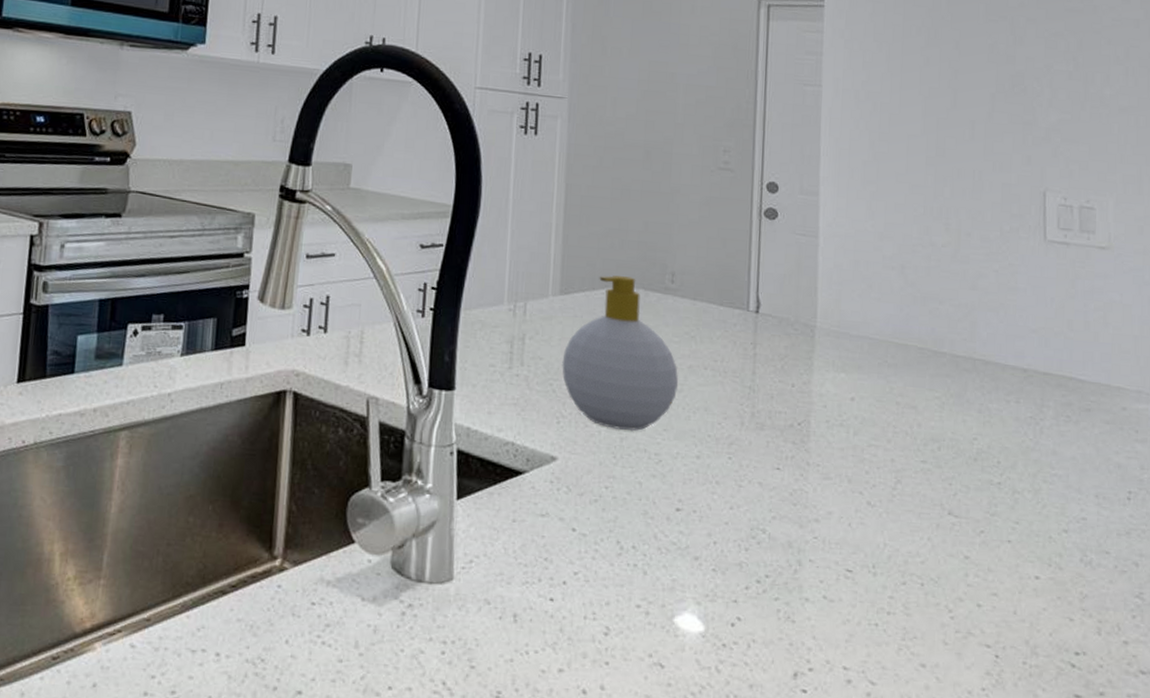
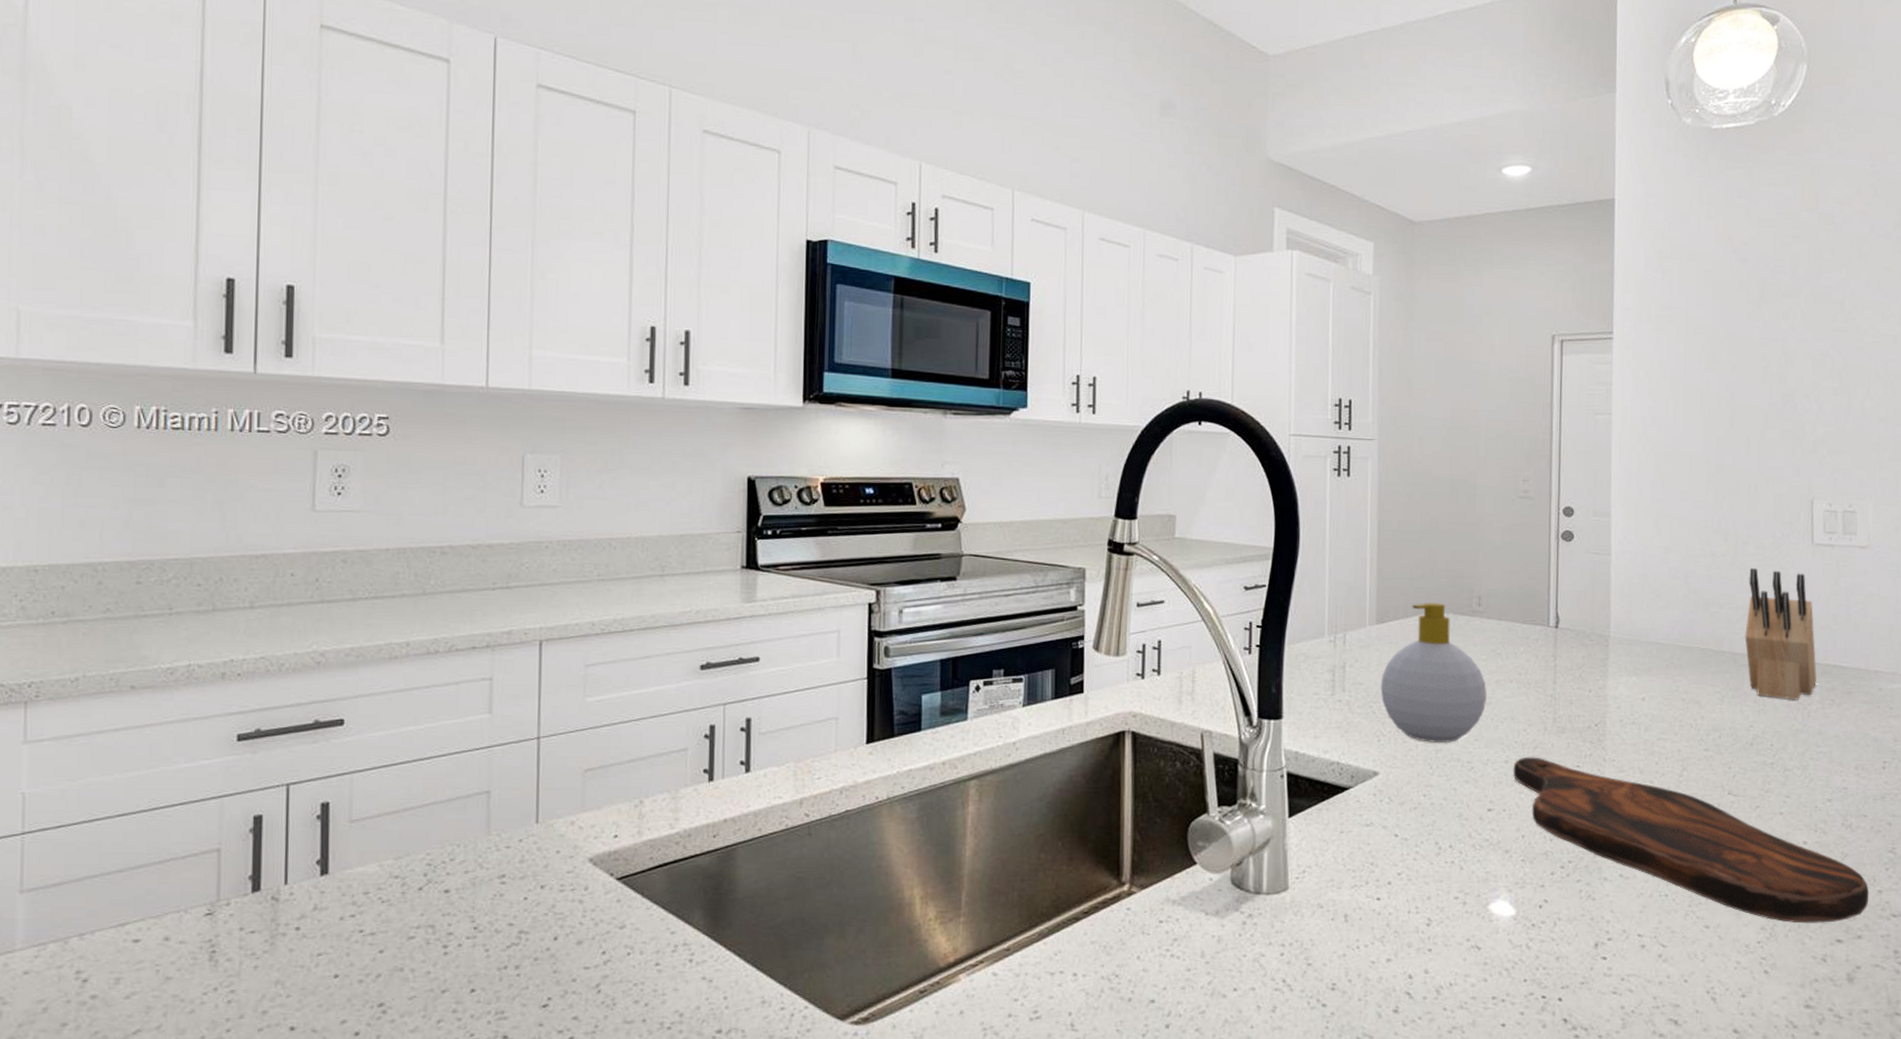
cutting board: none [705,453,1113,674] -> present [1513,757,1869,924]
knife block: none [968,262,1051,414] -> present [1745,567,1817,700]

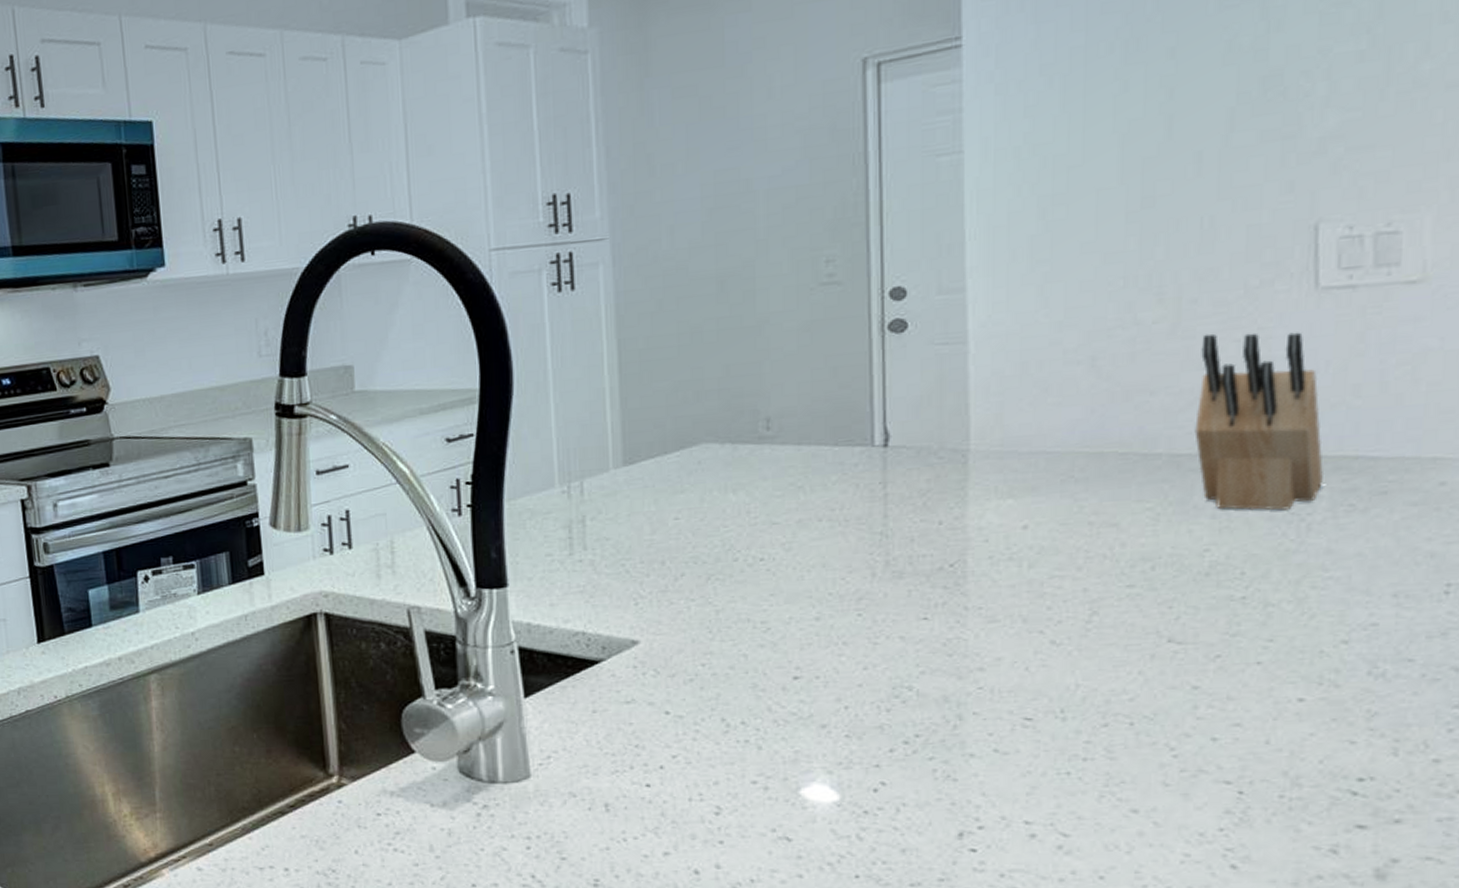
soap bottle: present [1380,603,1487,744] -> none [634,432,786,602]
cutting board: present [1513,757,1869,924] -> none [827,610,1417,805]

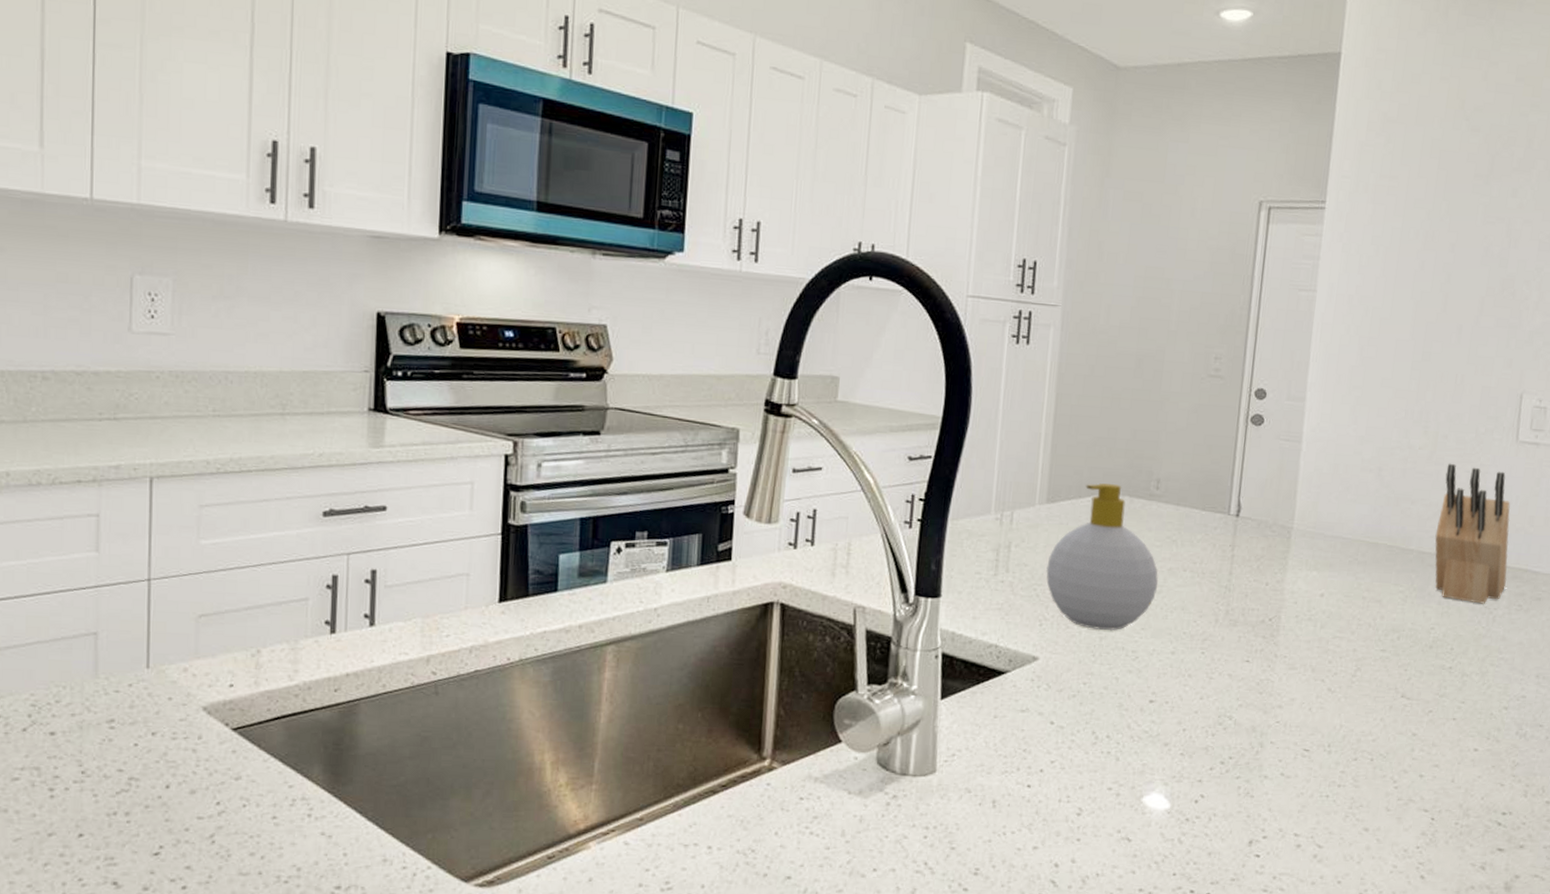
soap bottle: none [634,432,786,602] -> present [1046,483,1159,631]

